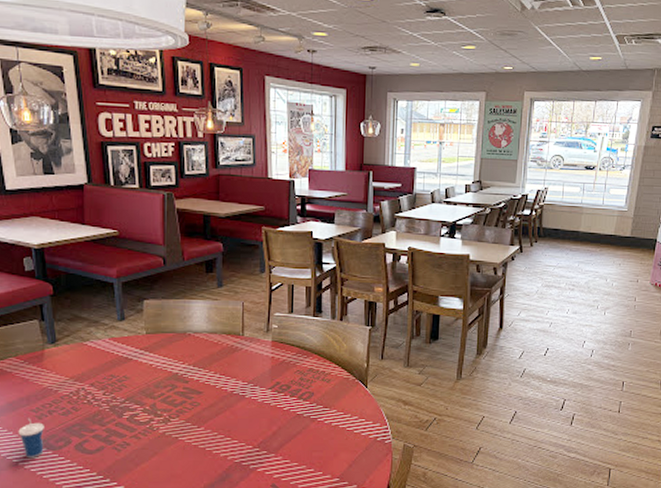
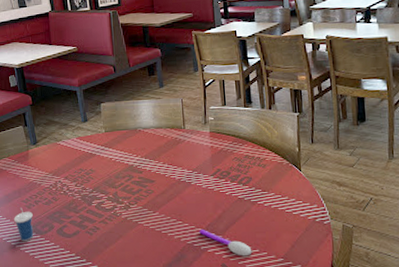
spoon: none [249,447,307,476] -> present [199,230,252,256]

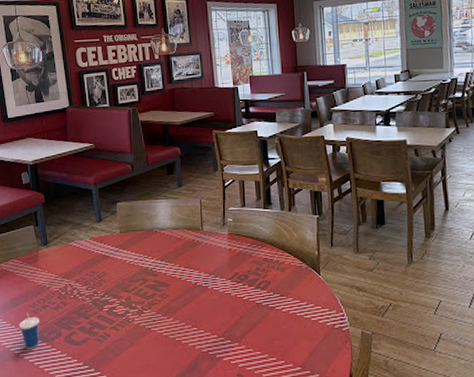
spoon: present [199,230,252,256] -> none [214,337,269,365]

